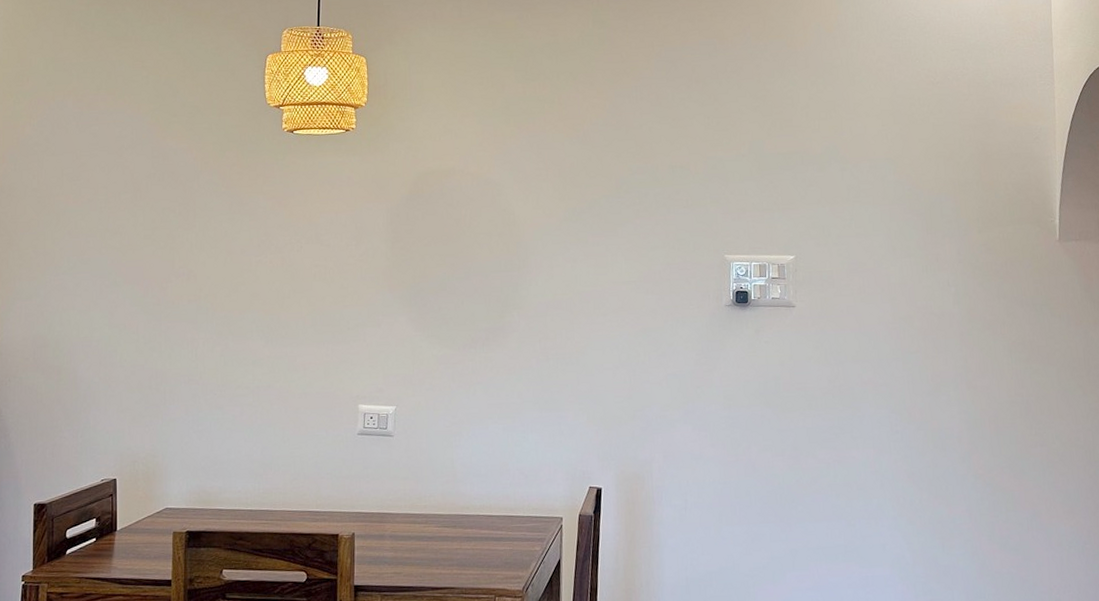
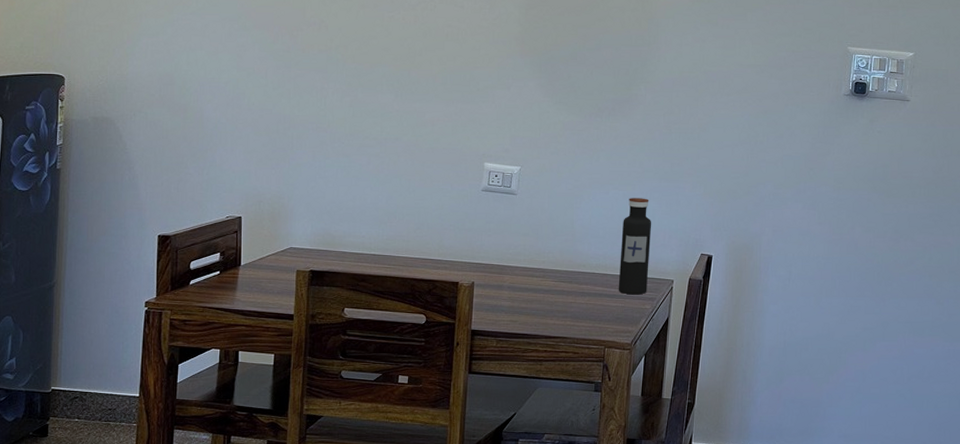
water bottle: none [504,430,536,537] -> present [618,198,652,295]

